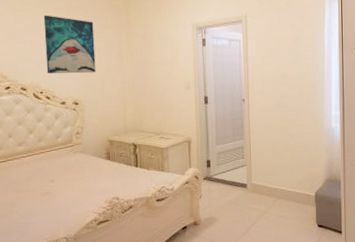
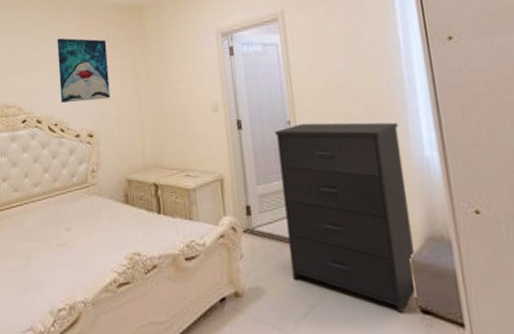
dresser: none [233,101,318,229] -> present [275,122,417,314]

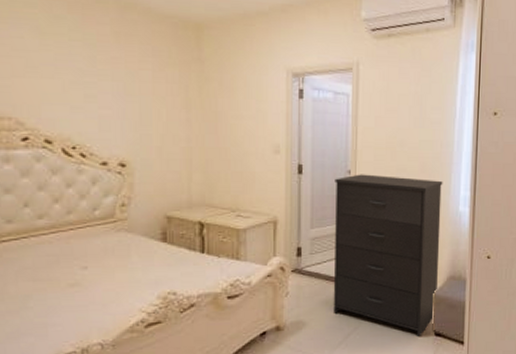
wall art: present [57,38,111,103] -> none [81,42,153,126]

